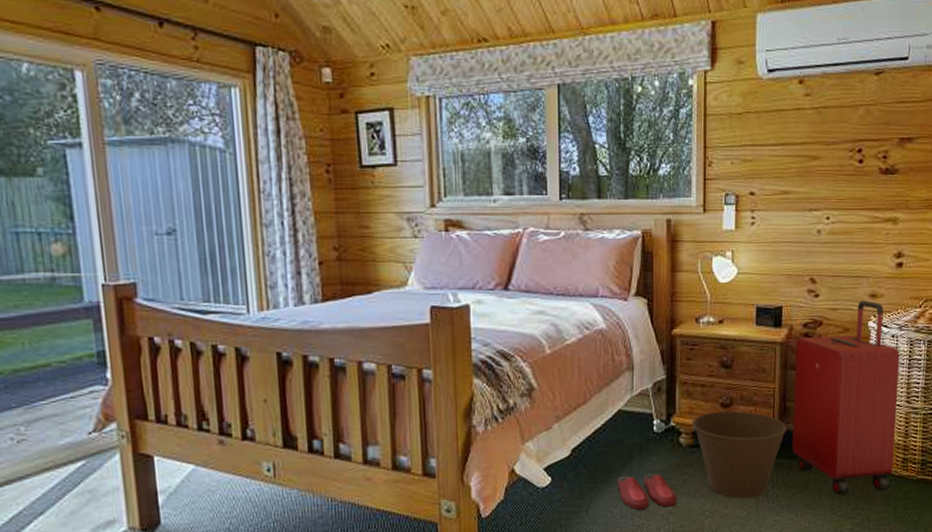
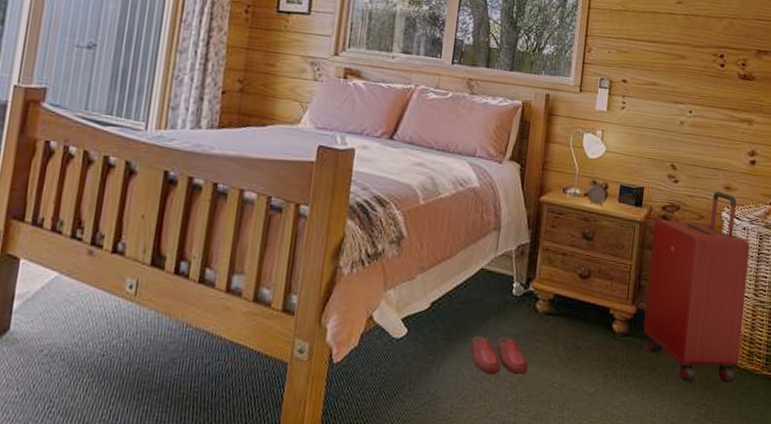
basket: present [691,410,787,499] -> none [549,281,641,375]
alarm clock: none [721,301,745,332] -> present [586,176,610,207]

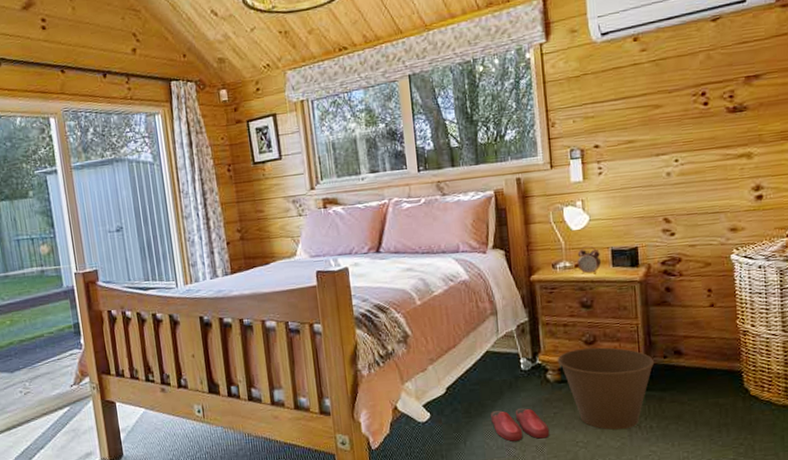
basket: none [549,281,641,375] -> present [557,347,655,430]
suitcase: present [643,191,750,383] -> none [655,234,775,425]

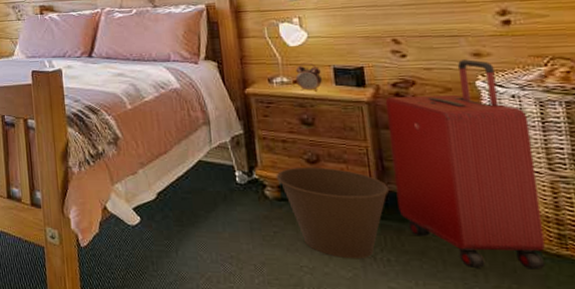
slippers: present [491,408,550,442] -> none [204,223,270,258]
suitcase: none [655,234,775,425] -> present [385,59,546,270]

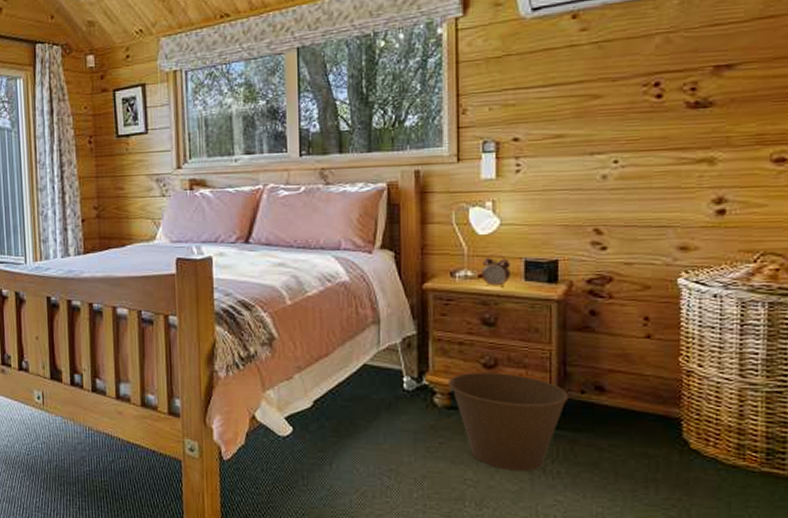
suitcase: present [385,59,546,270] -> none [576,254,727,481]

